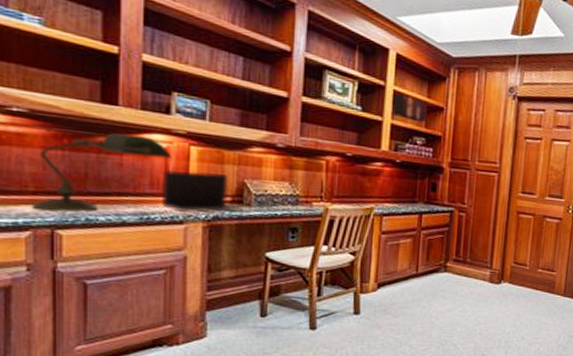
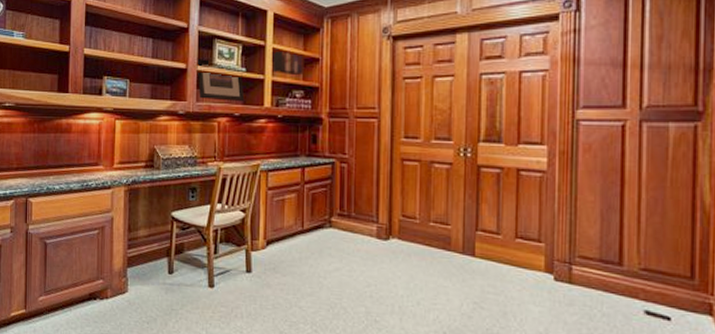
desk lamp: present [30,133,172,213] -> none [14,116,103,184]
laptop computer: present [161,169,243,213] -> none [95,142,154,179]
picture frame: none [301,89,359,143] -> present [197,59,245,102]

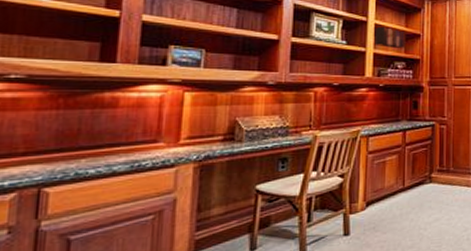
picture frame: present [197,59,245,102] -> none [291,31,345,73]

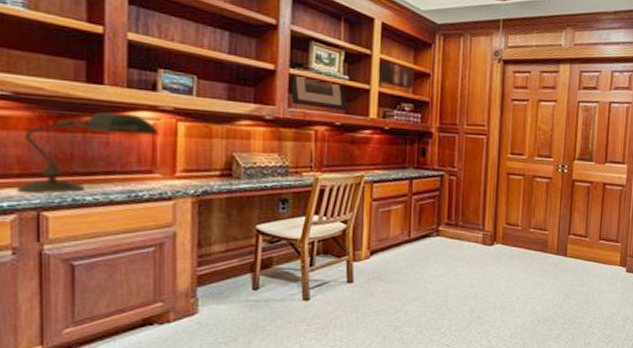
desk lamp: none [18,88,166,171] -> present [15,112,159,194]
picture frame: none [291,31,345,73] -> present [288,61,347,112]

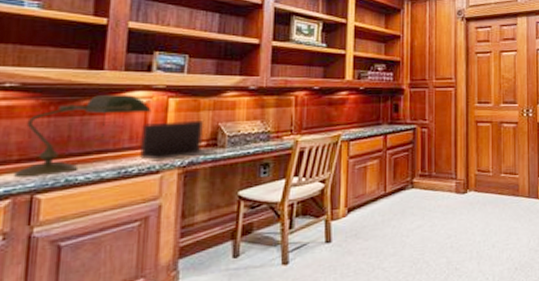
laptop computer: none [148,146,233,189] -> present [139,121,217,163]
picture frame: present [288,61,347,112] -> none [271,35,325,76]
books: present [379,59,415,89] -> none [354,26,386,51]

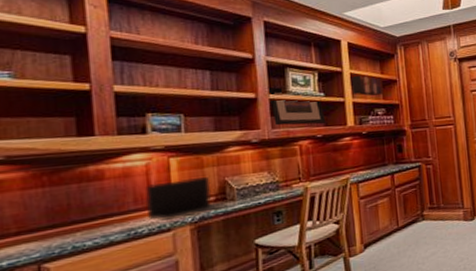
desk lamp: present [13,95,152,178] -> none [14,158,153,250]
picture frame: none [271,35,325,76] -> present [268,87,326,126]
books: none [354,26,386,51] -> present [350,74,384,97]

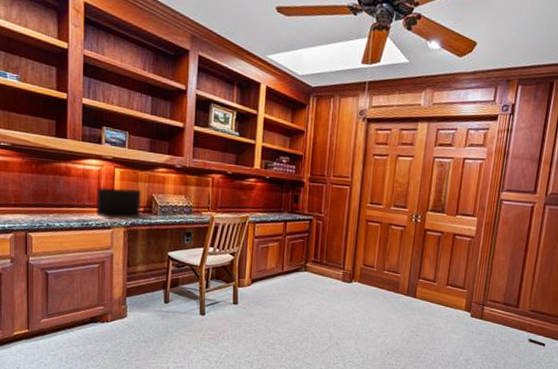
picture frame: present [268,87,326,126] -> none [193,120,237,163]
books: present [350,74,384,97] -> none [263,118,292,144]

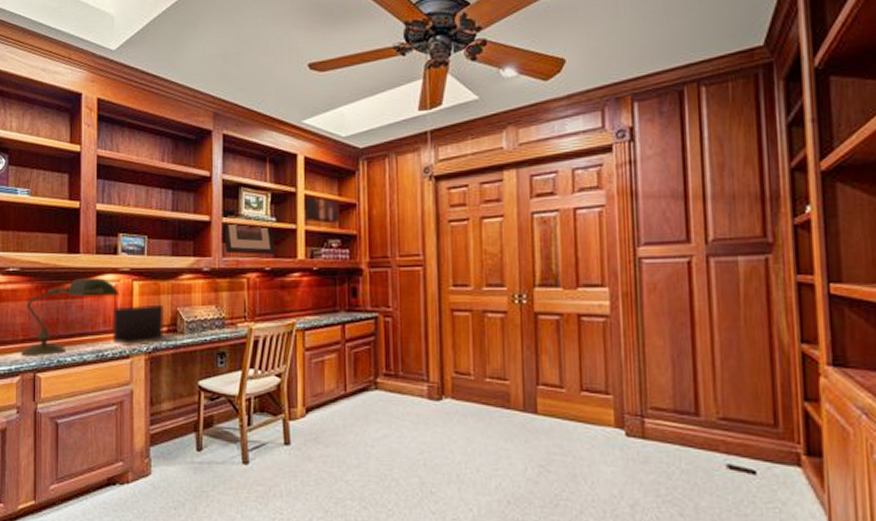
desk lamp: none [13,159,103,220] -> present [20,278,120,356]
picture frame: none [193,120,237,163] -> present [222,210,276,255]
books: none [263,118,292,144] -> present [305,195,340,224]

